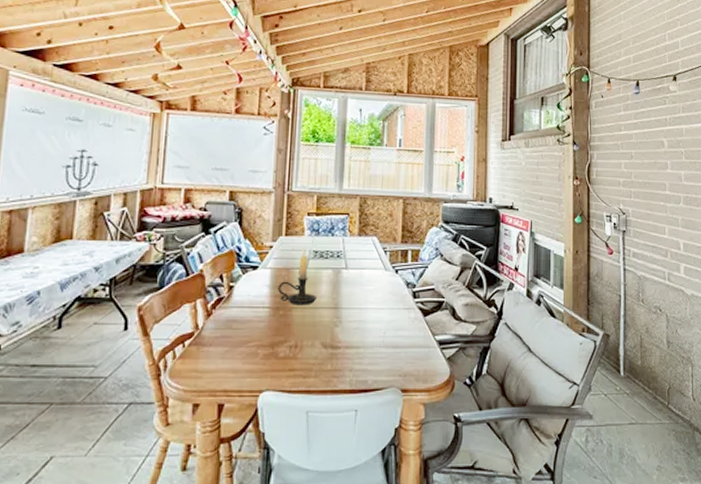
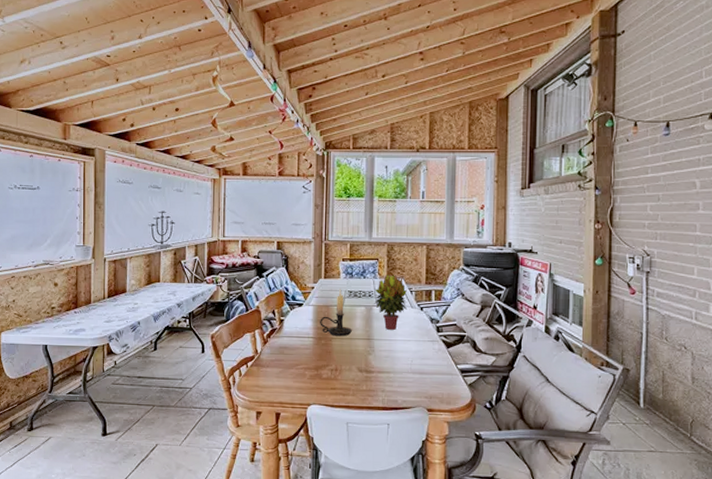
potted plant: none [341,232,381,296] -> present [373,275,408,330]

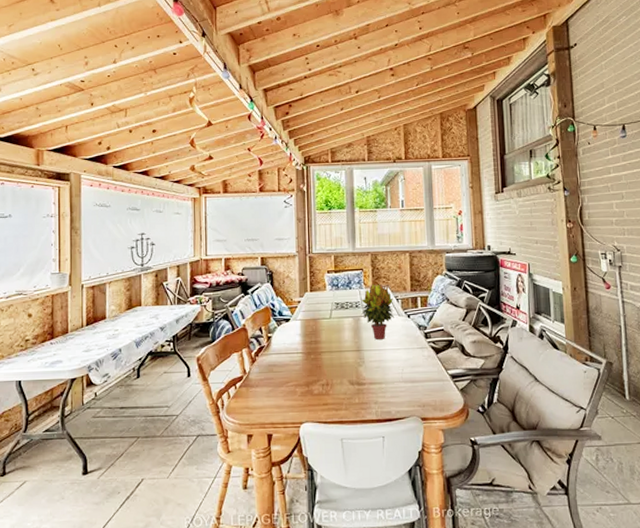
candle holder: present [320,289,352,337] -> none [308,301,341,350]

